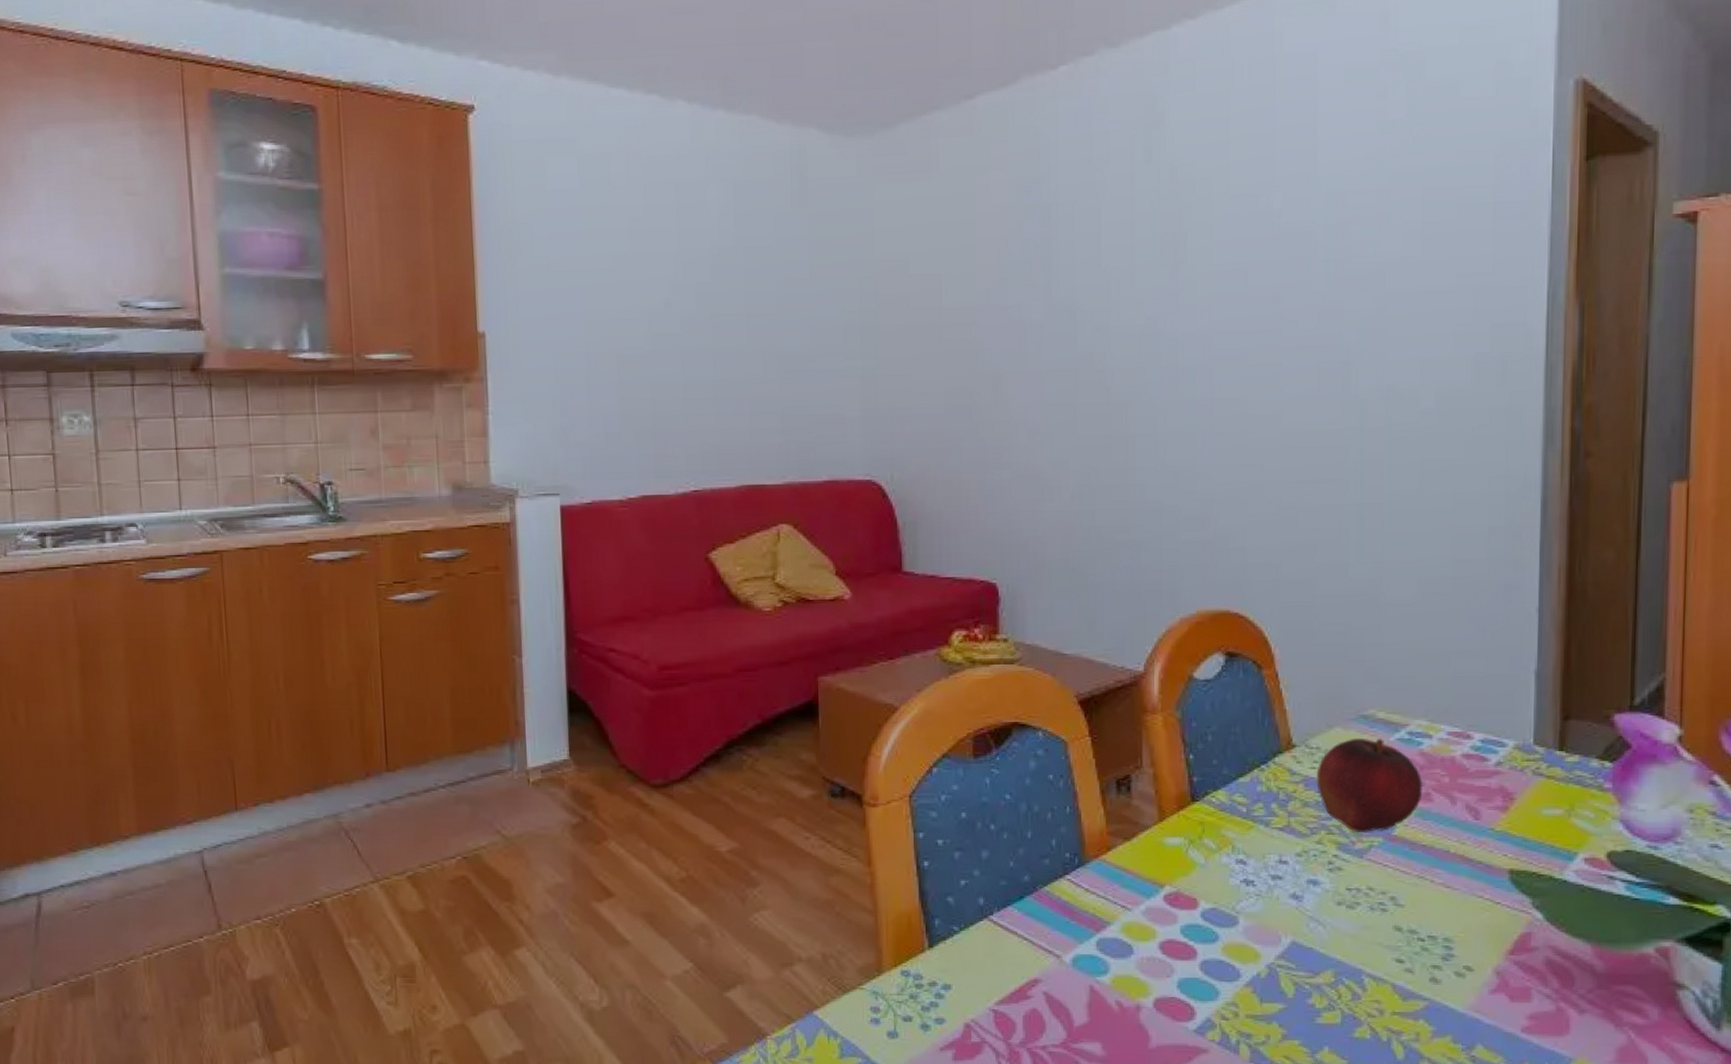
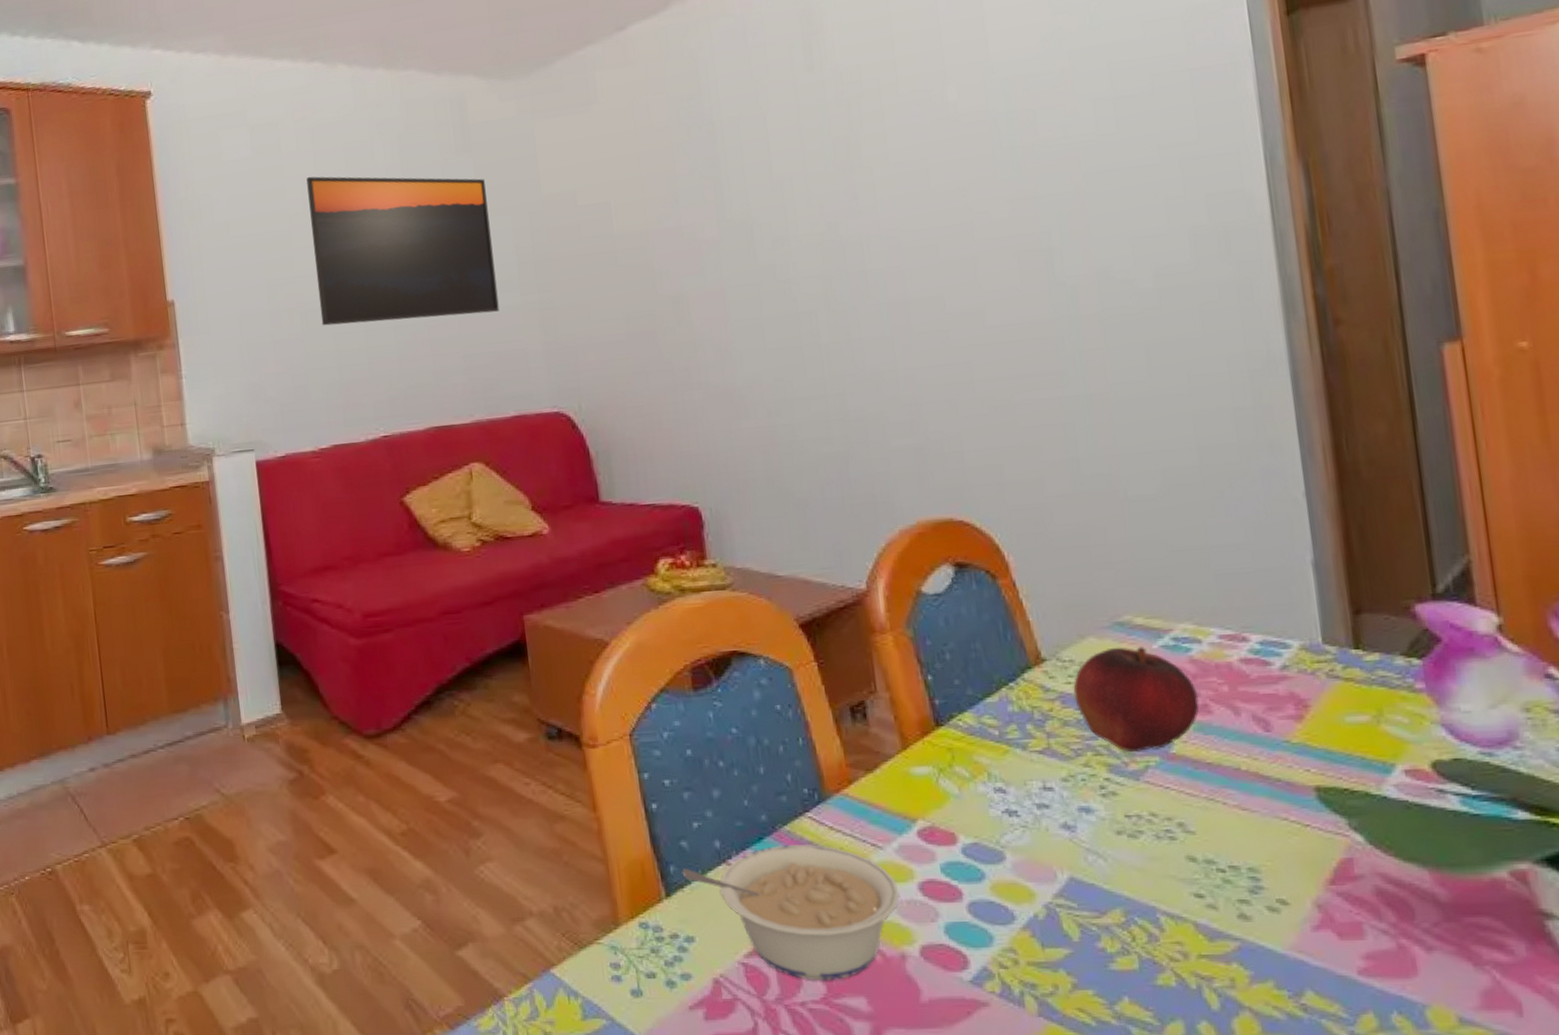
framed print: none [635,215,821,375] -> present [306,176,500,326]
legume: none [946,904,1142,1028] -> present [681,844,900,981]

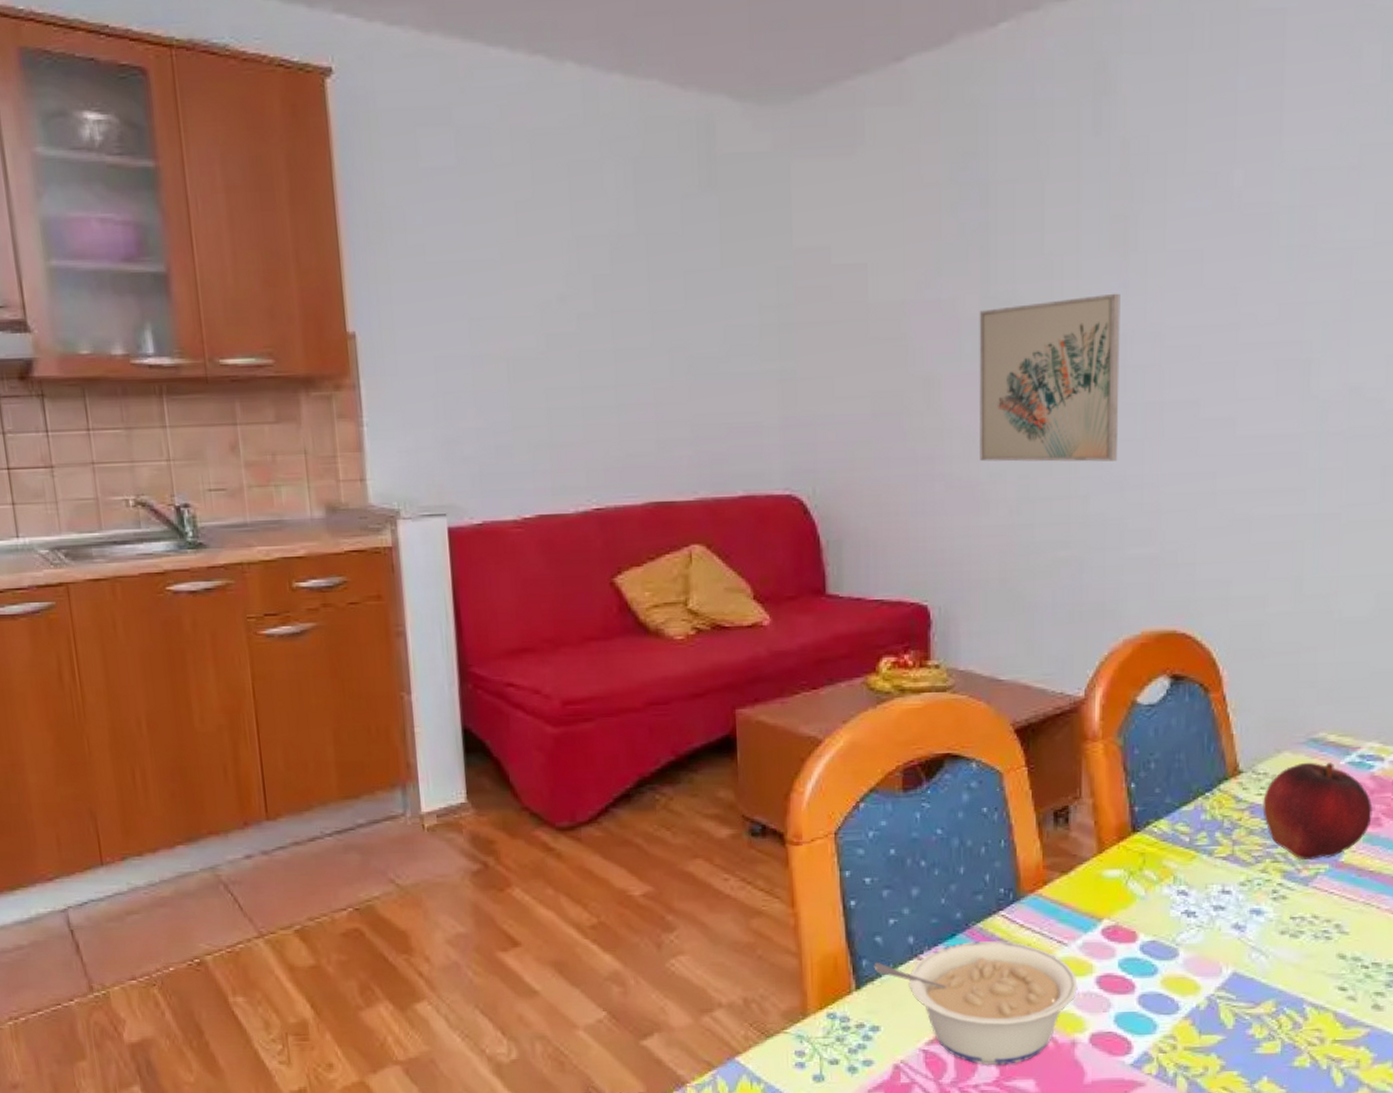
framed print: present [306,176,500,326] -> none [521,197,735,379]
wall art: none [718,205,869,369] -> present [979,293,1120,462]

